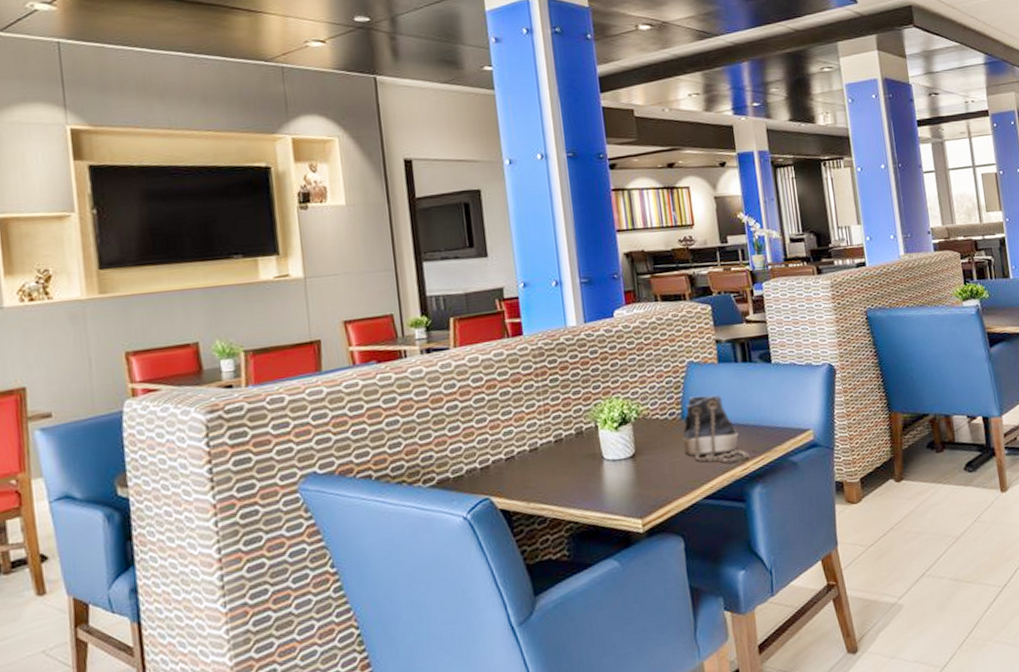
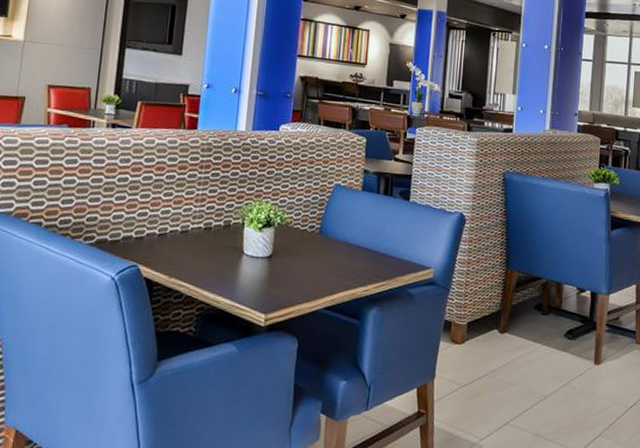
handbag: present [682,395,751,463] -> none [315,215,373,282]

